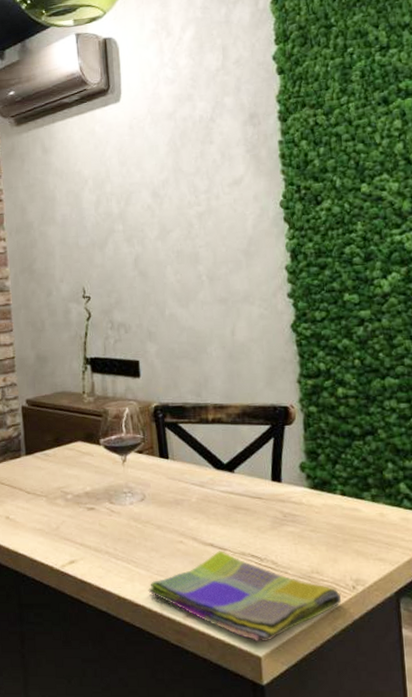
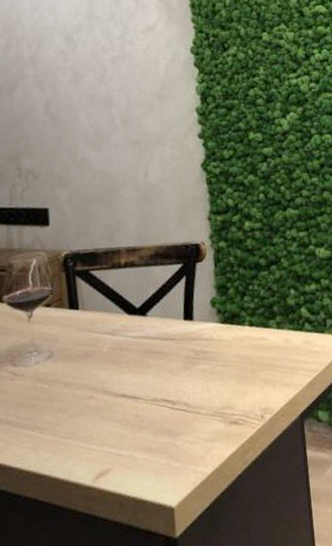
dish towel: present [148,551,341,642] -> none [54,400,251,493]

